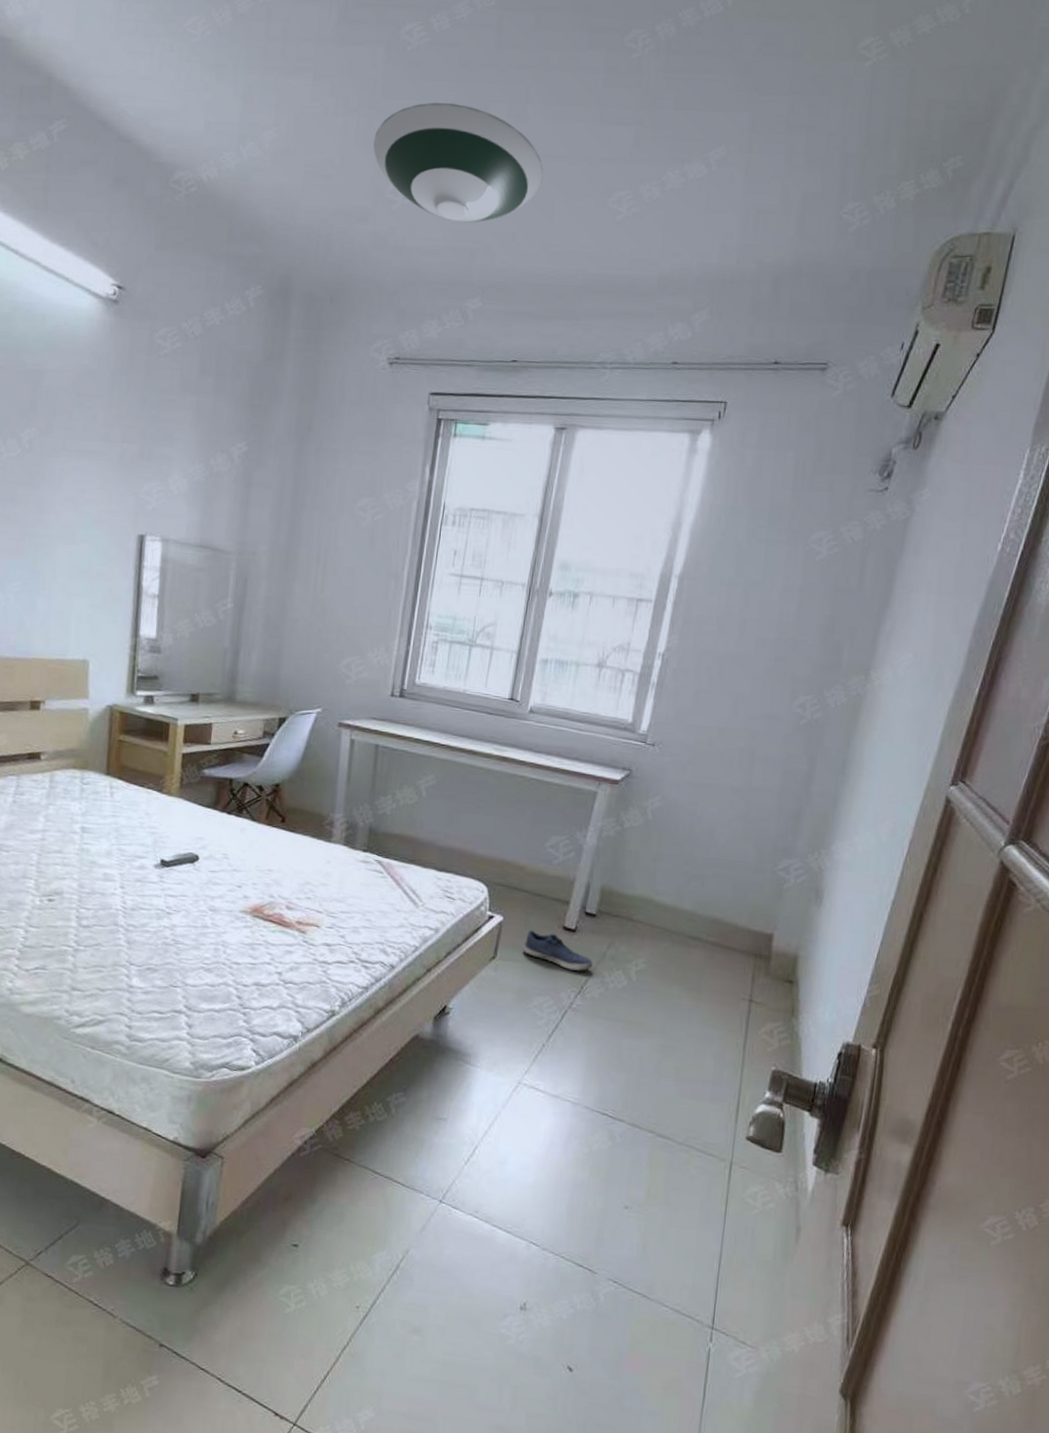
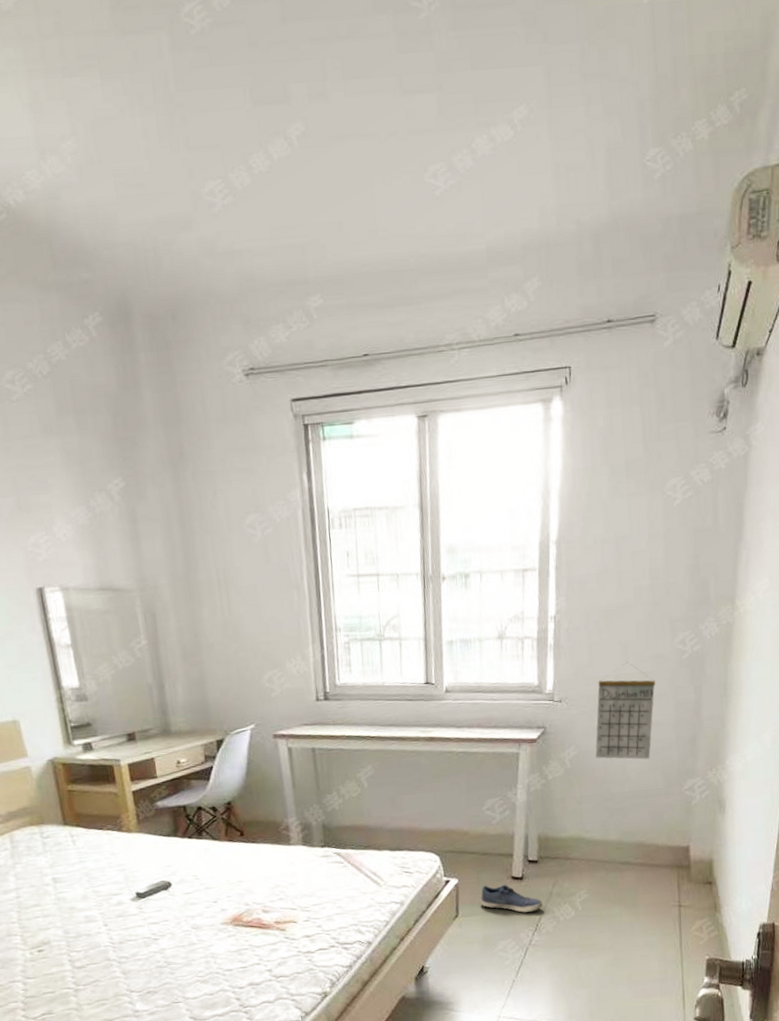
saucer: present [373,102,543,223] -> none [178,88,356,218]
calendar: none [682,716,764,827] -> present [595,662,655,760]

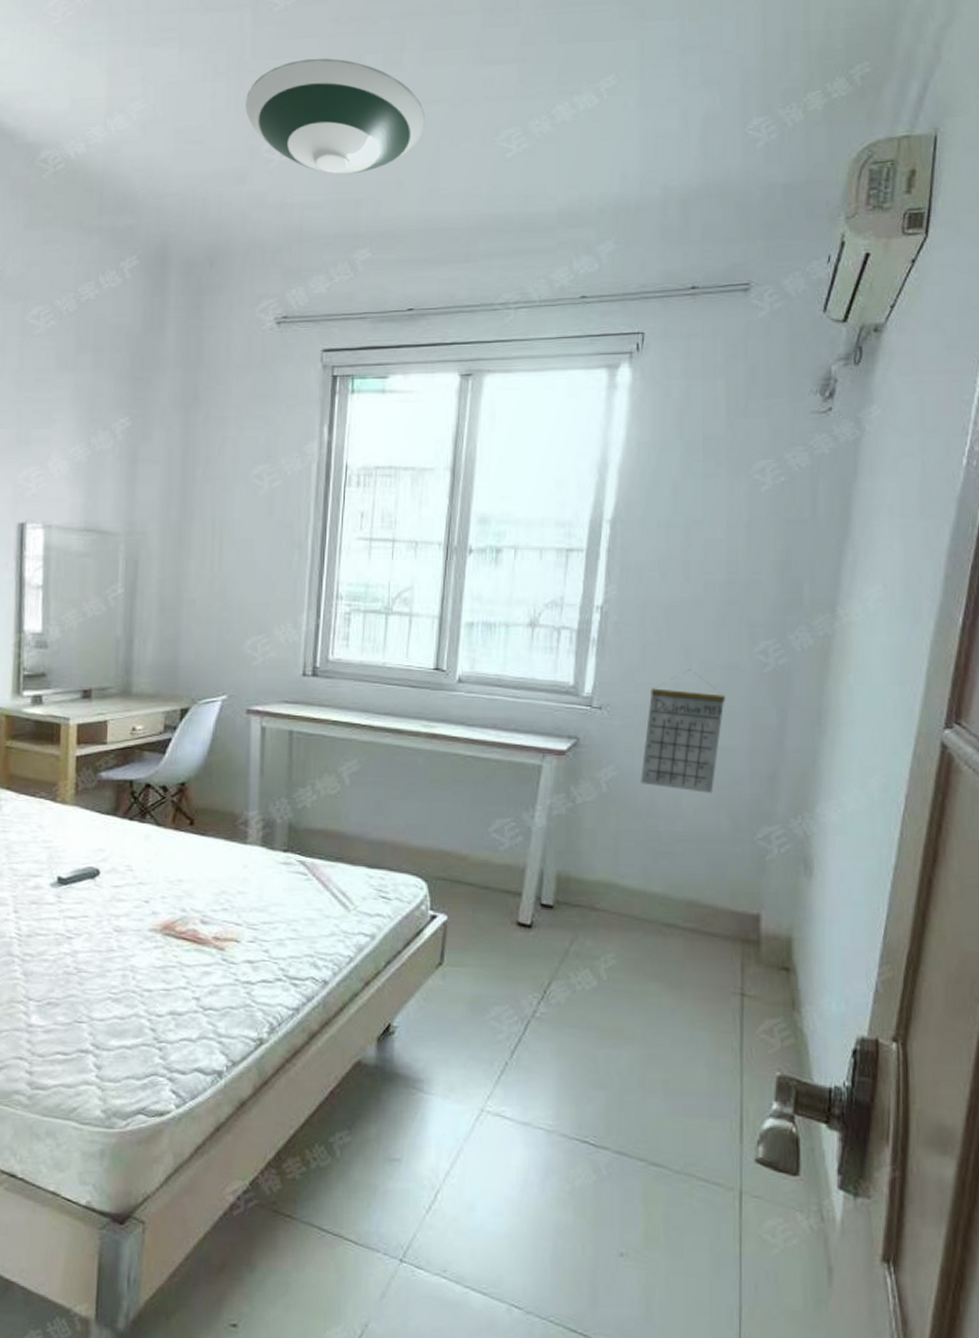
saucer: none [178,88,356,218] -> present [246,58,425,175]
shoe: present [479,884,543,913] -> none [472,929,555,973]

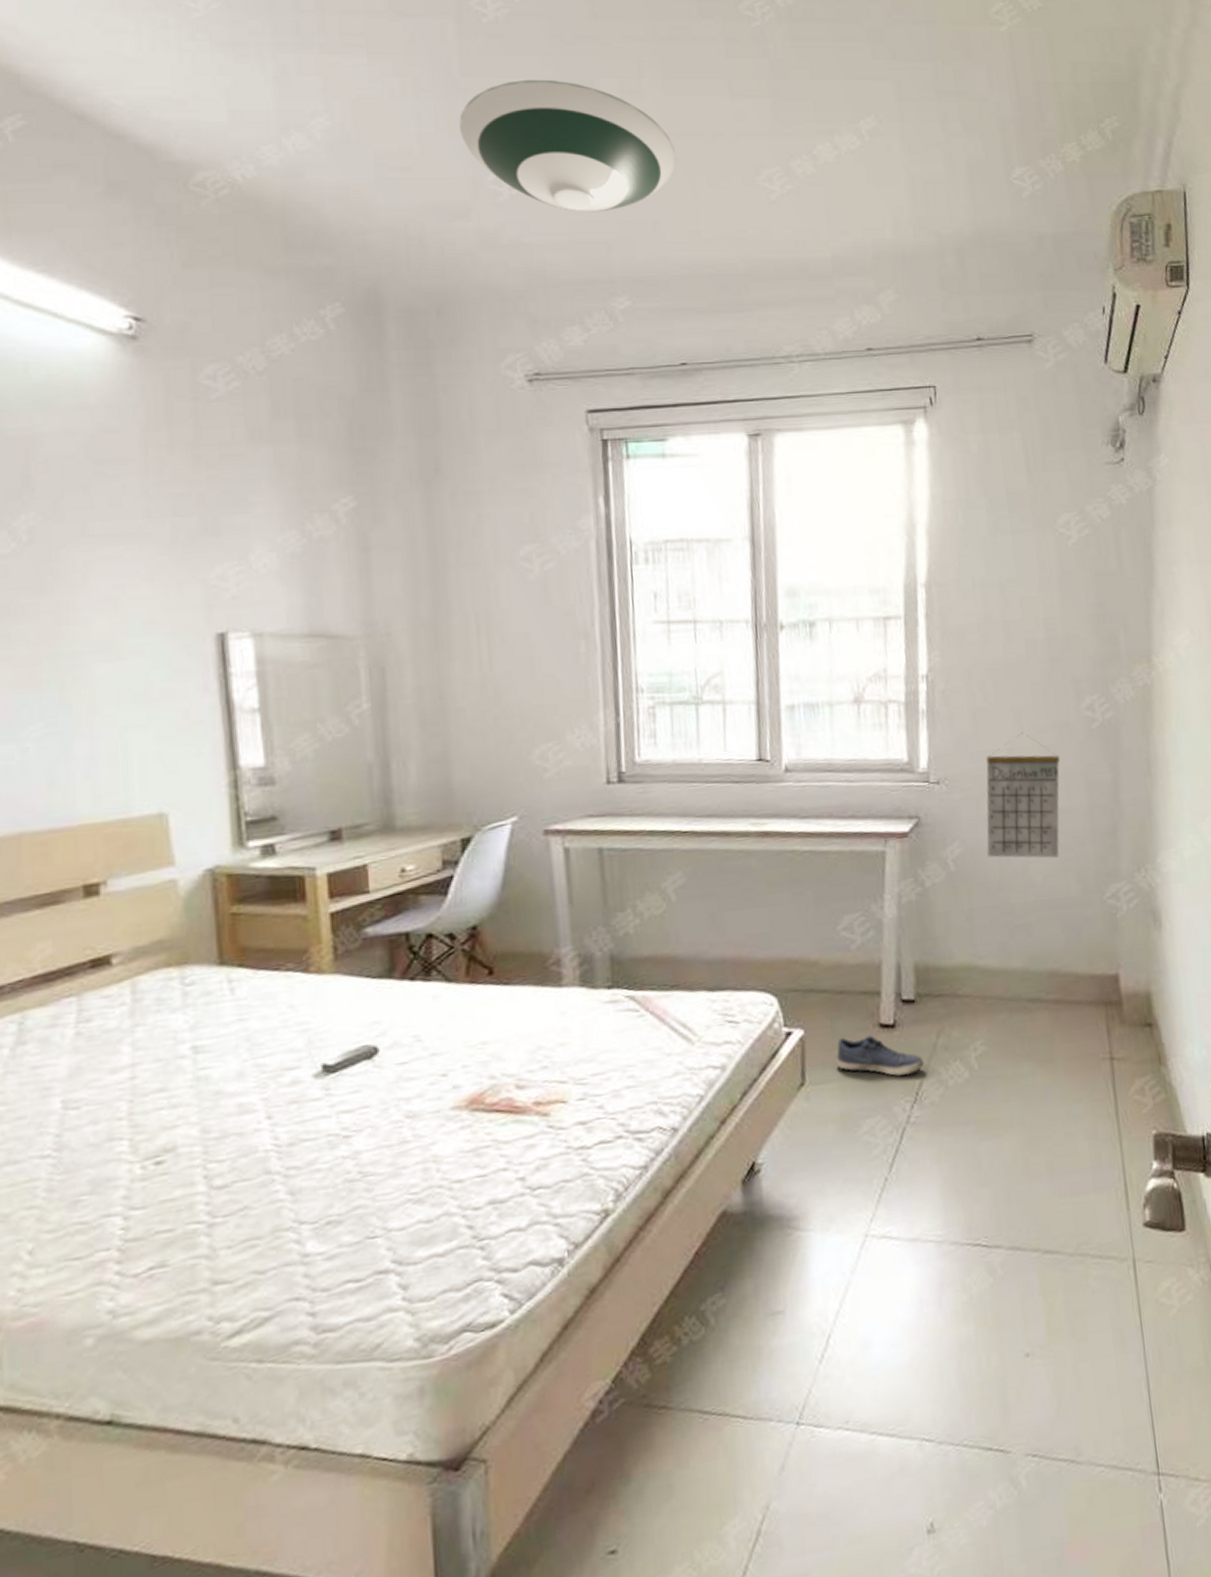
shoe: none [472,929,555,973] -> present [834,1035,925,1076]

